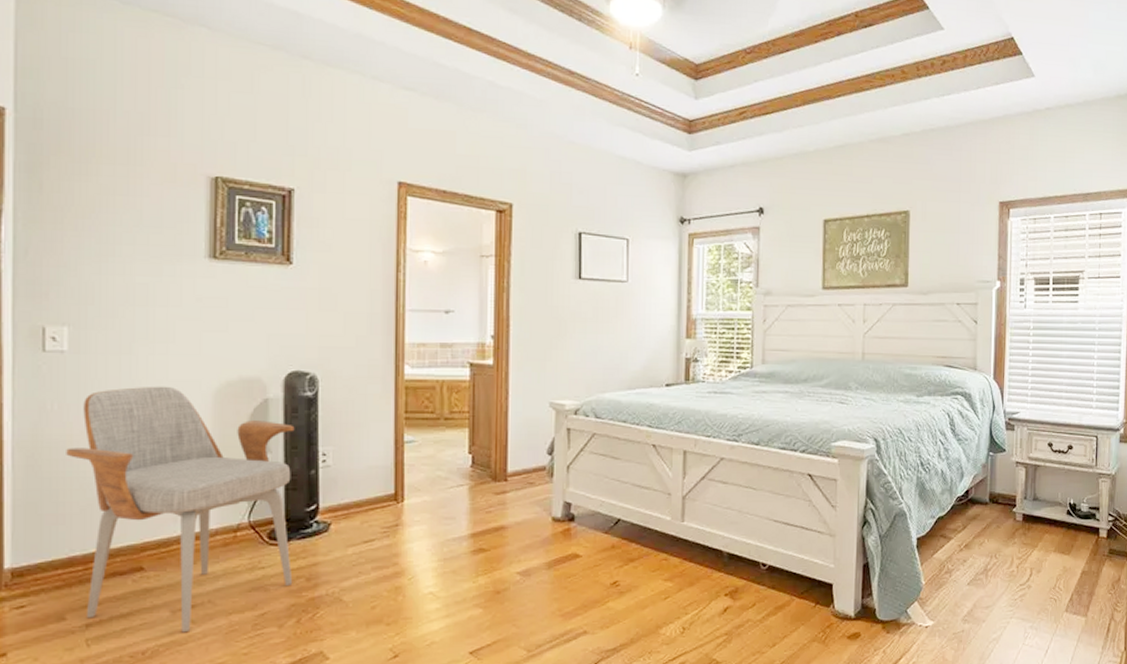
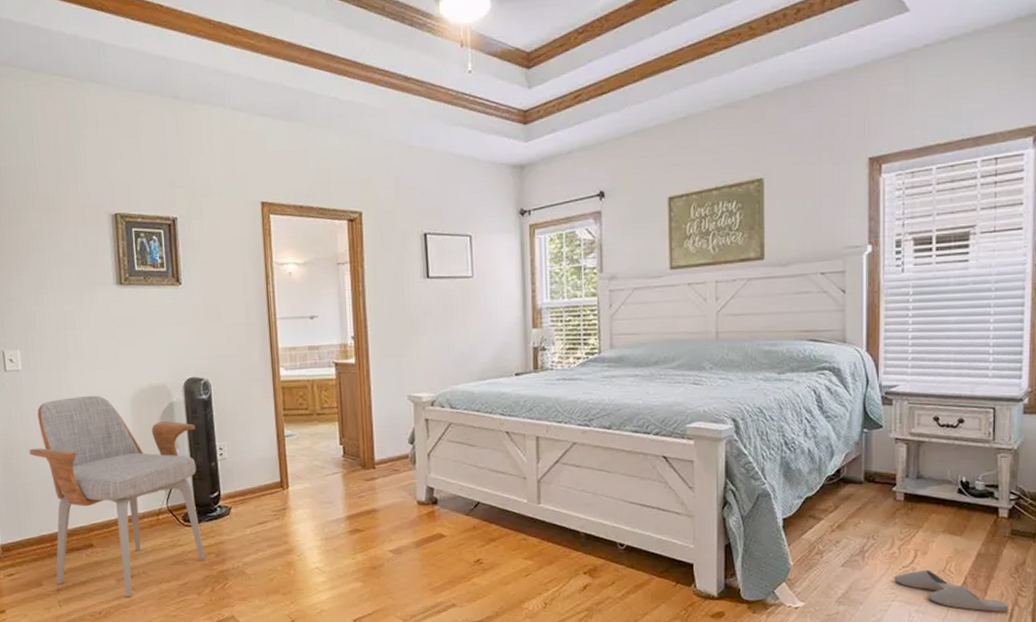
slippers: none [1013,587,1106,628] -> present [894,570,1008,613]

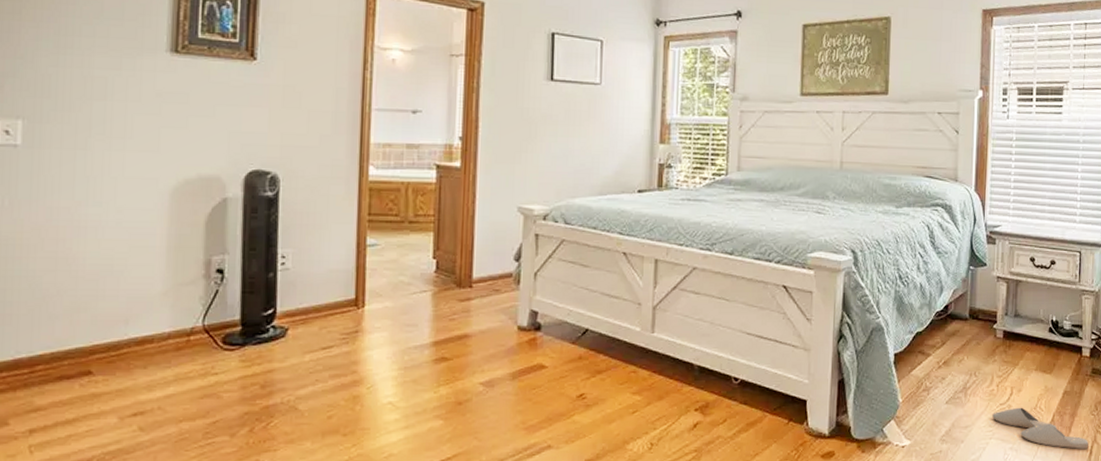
armchair: present [29,395,206,598] -> none [15,183,254,441]

